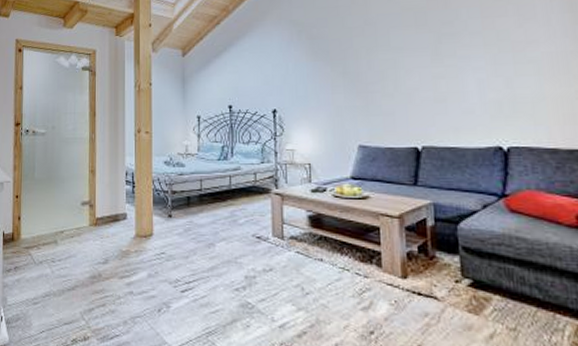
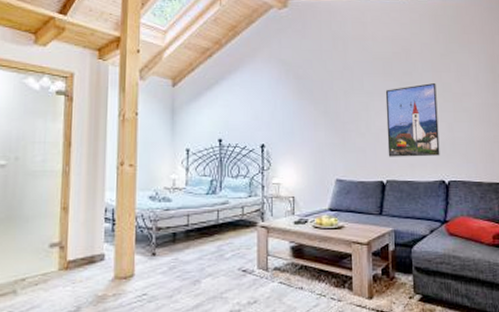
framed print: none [418,30,495,120] -> present [385,82,440,157]

